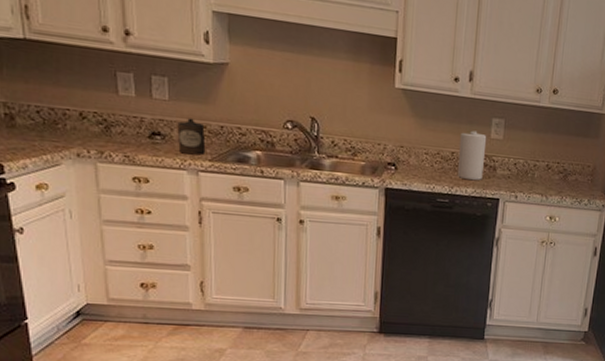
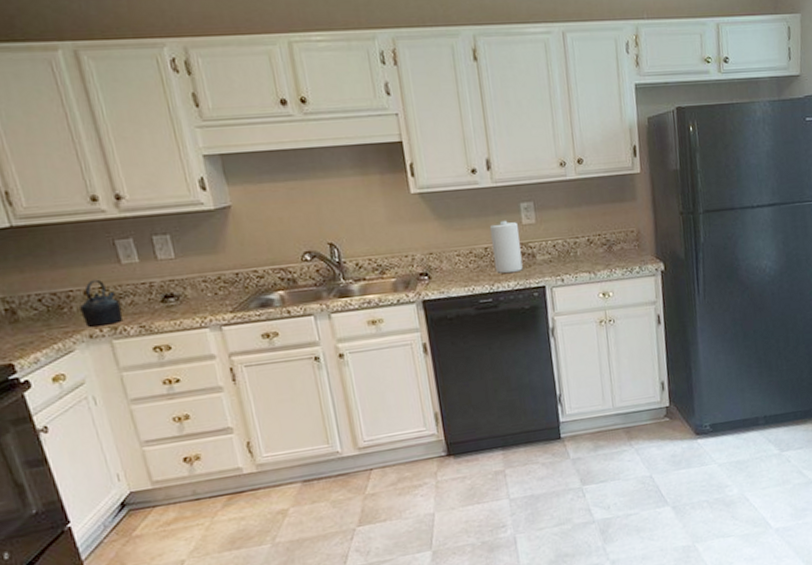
kettle: none [73,103,111,149] -> present [80,279,124,327]
canister: present [177,118,206,156] -> none [189,271,225,311]

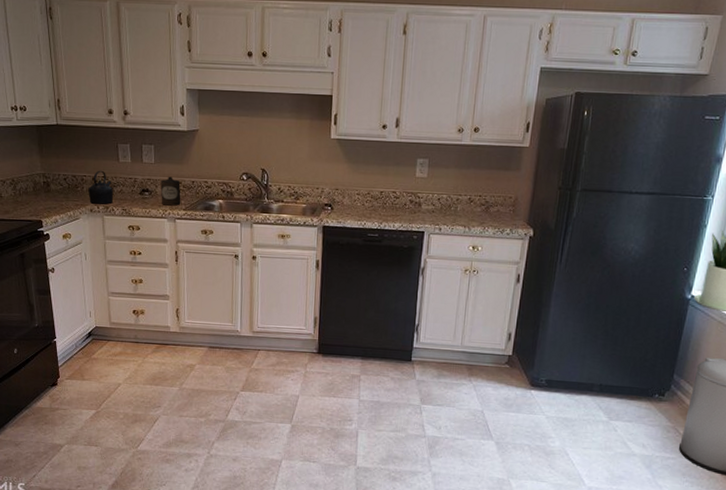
canister: none [189,271,225,311] -> present [160,176,181,206]
paper towel holder: present [489,220,523,274] -> none [385,171,413,216]

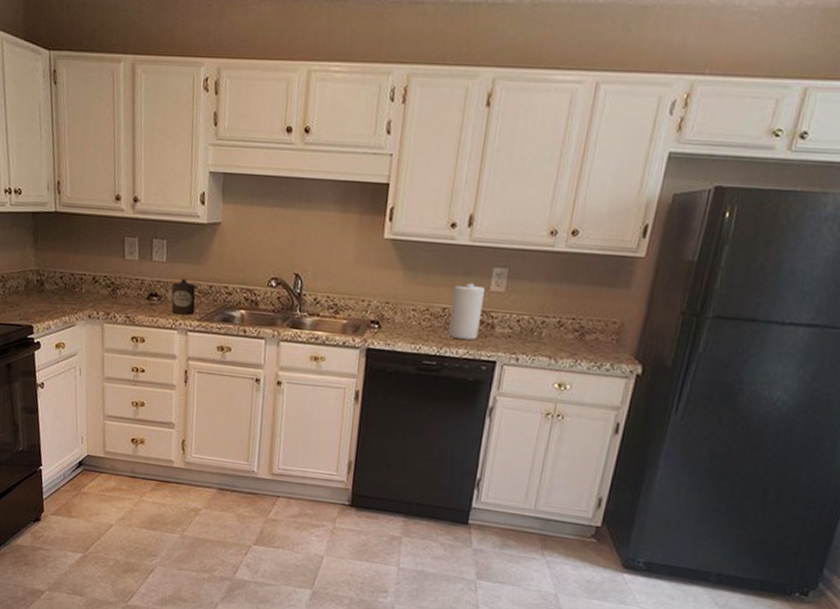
kettle: present [88,170,114,205] -> none [87,268,117,310]
paper towel holder: none [385,171,413,216] -> present [447,282,486,341]

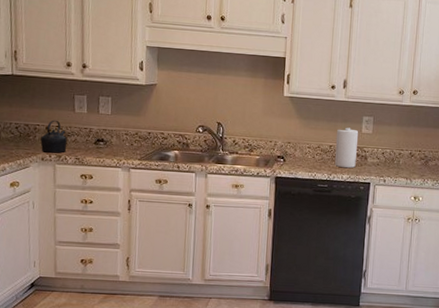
kettle: none [87,268,117,310] -> present [40,120,68,153]
canister: present [171,278,196,315] -> none [116,127,137,156]

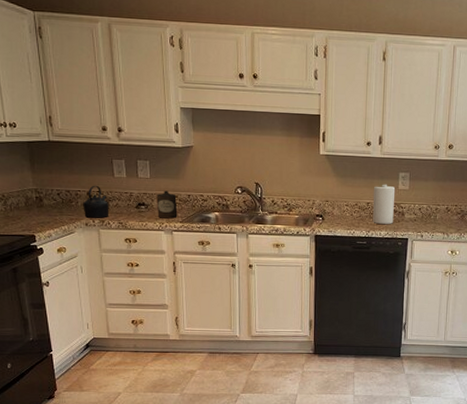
canister: none [116,127,137,156] -> present [156,190,178,219]

